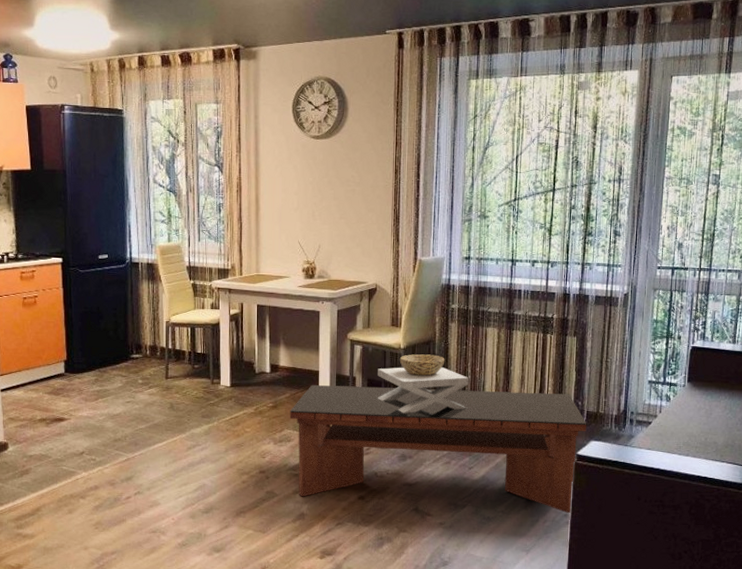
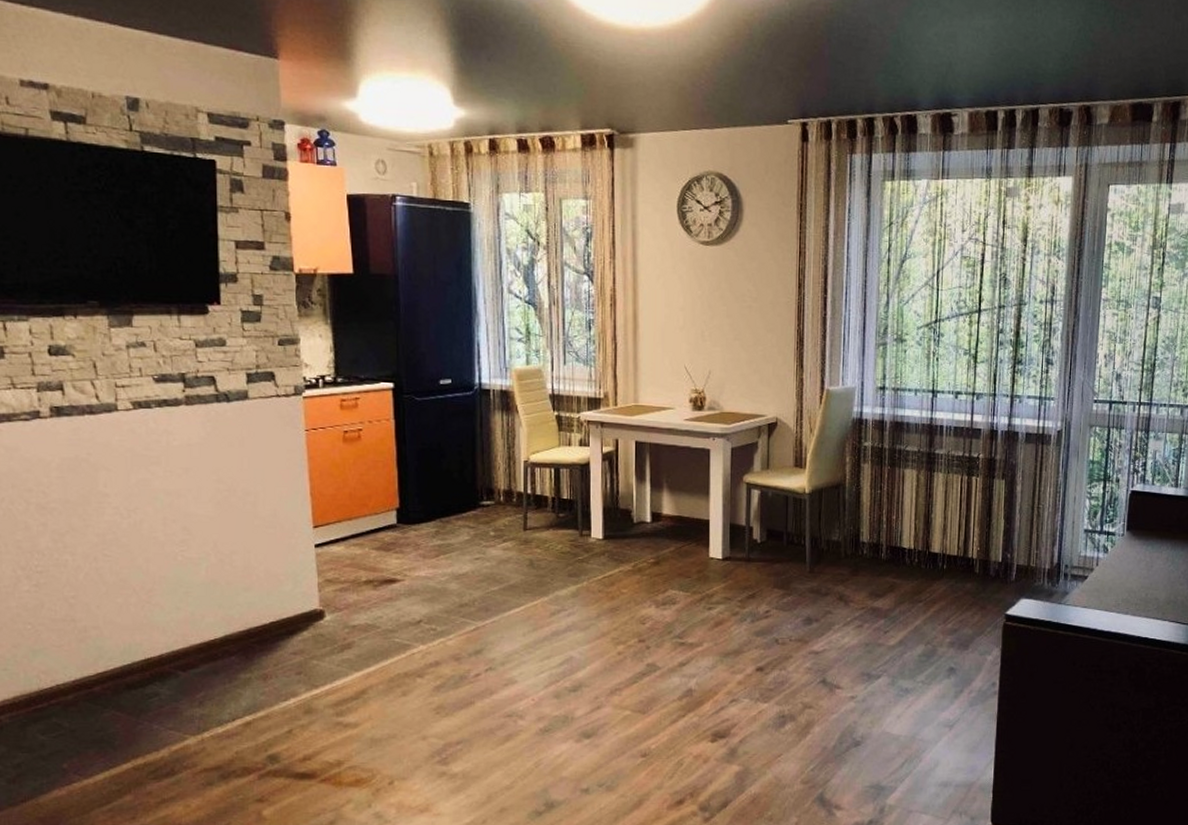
coffee table: present [289,384,587,514] -> none [674,536,1017,683]
decorative bowl: present [378,354,469,413] -> none [778,500,884,569]

